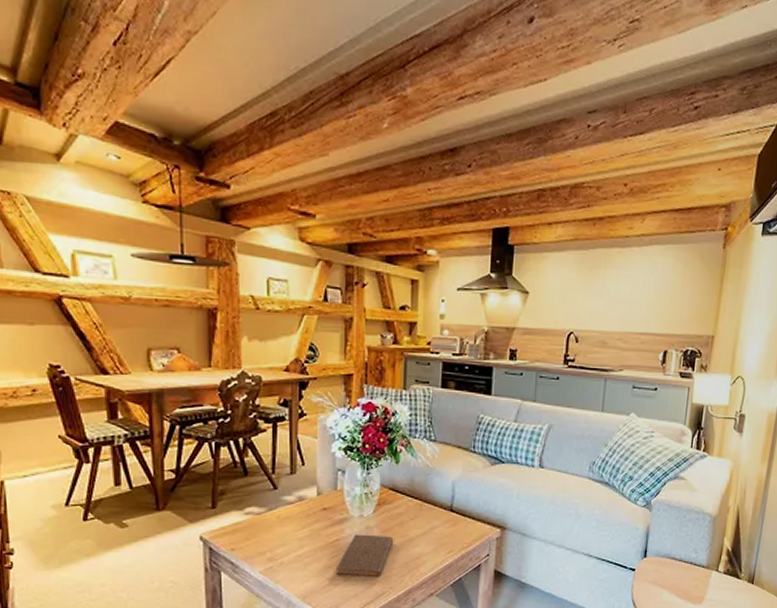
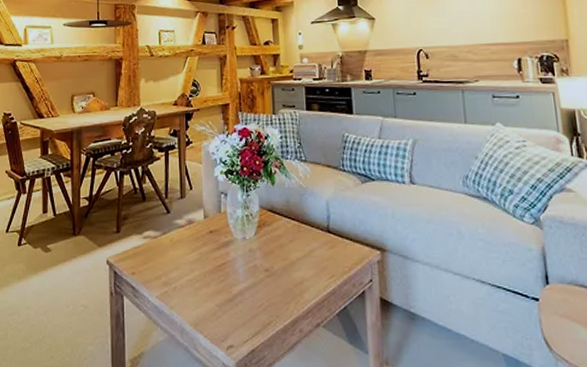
book: present [336,534,394,578] -> none [224,257,276,305]

